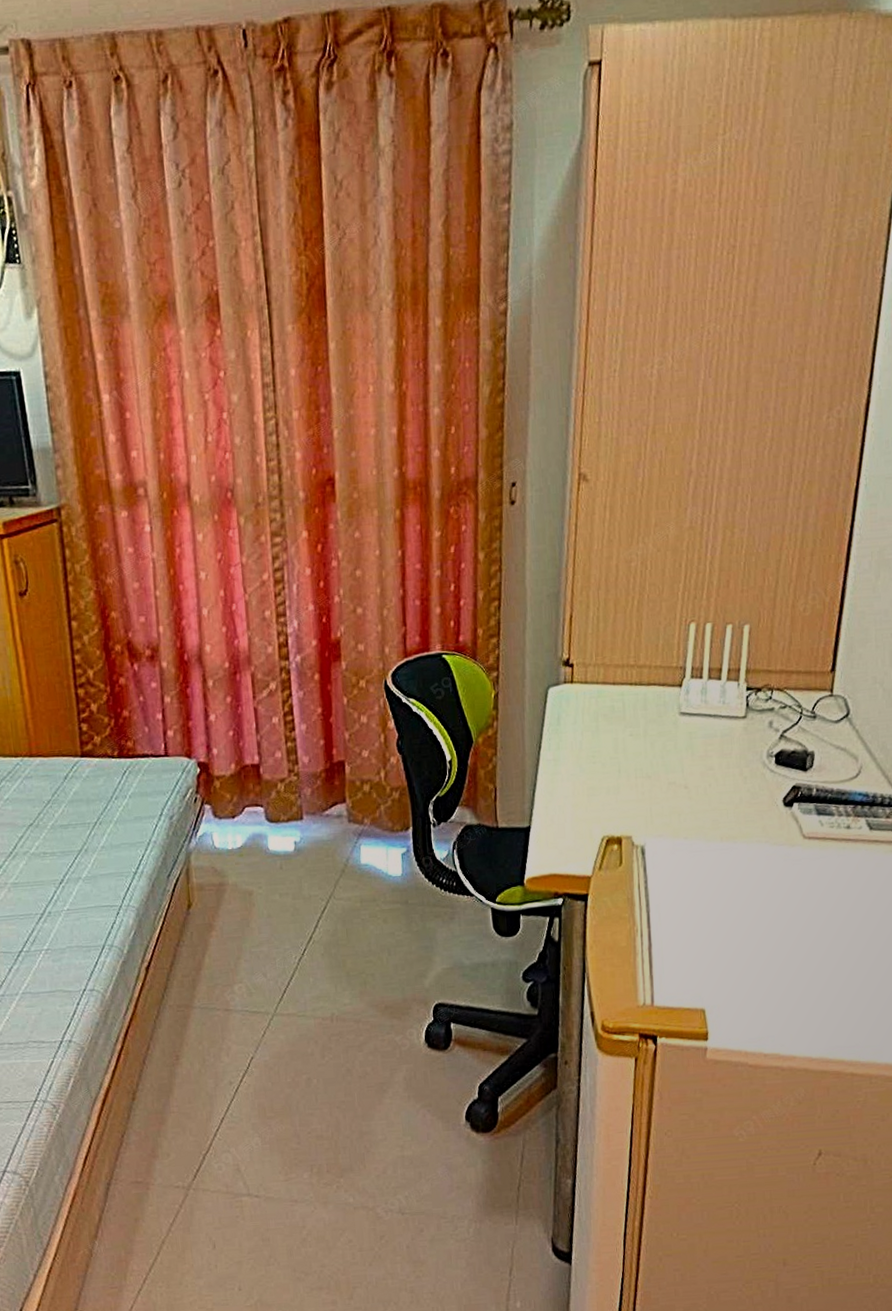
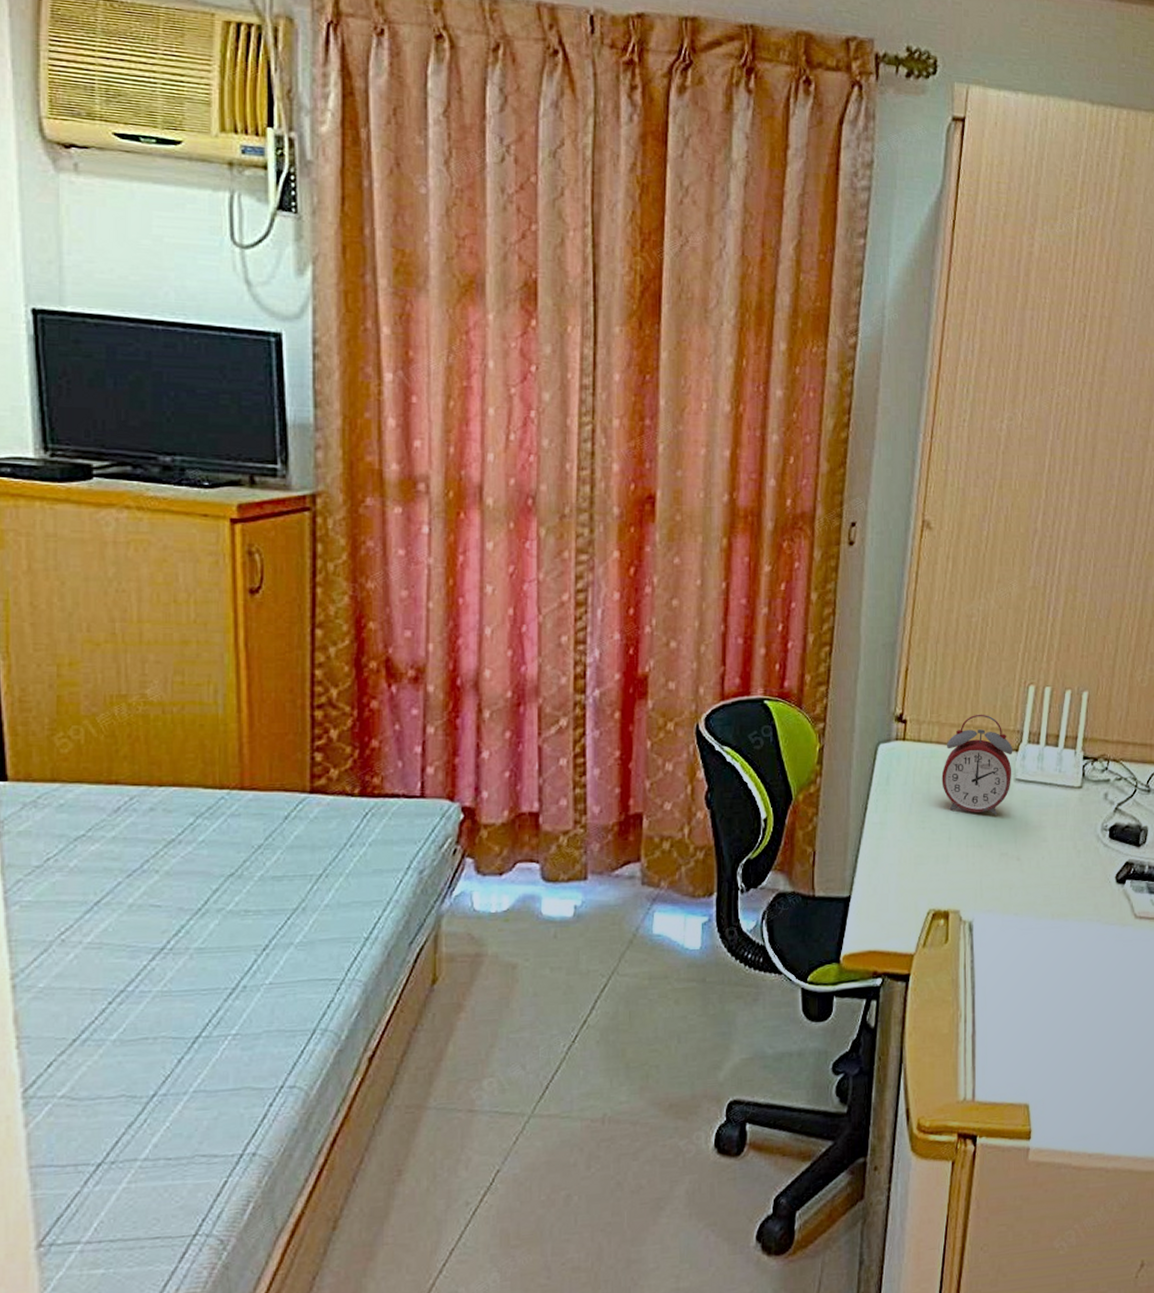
alarm clock: none [609,653,677,748] -> present [941,714,1013,815]

